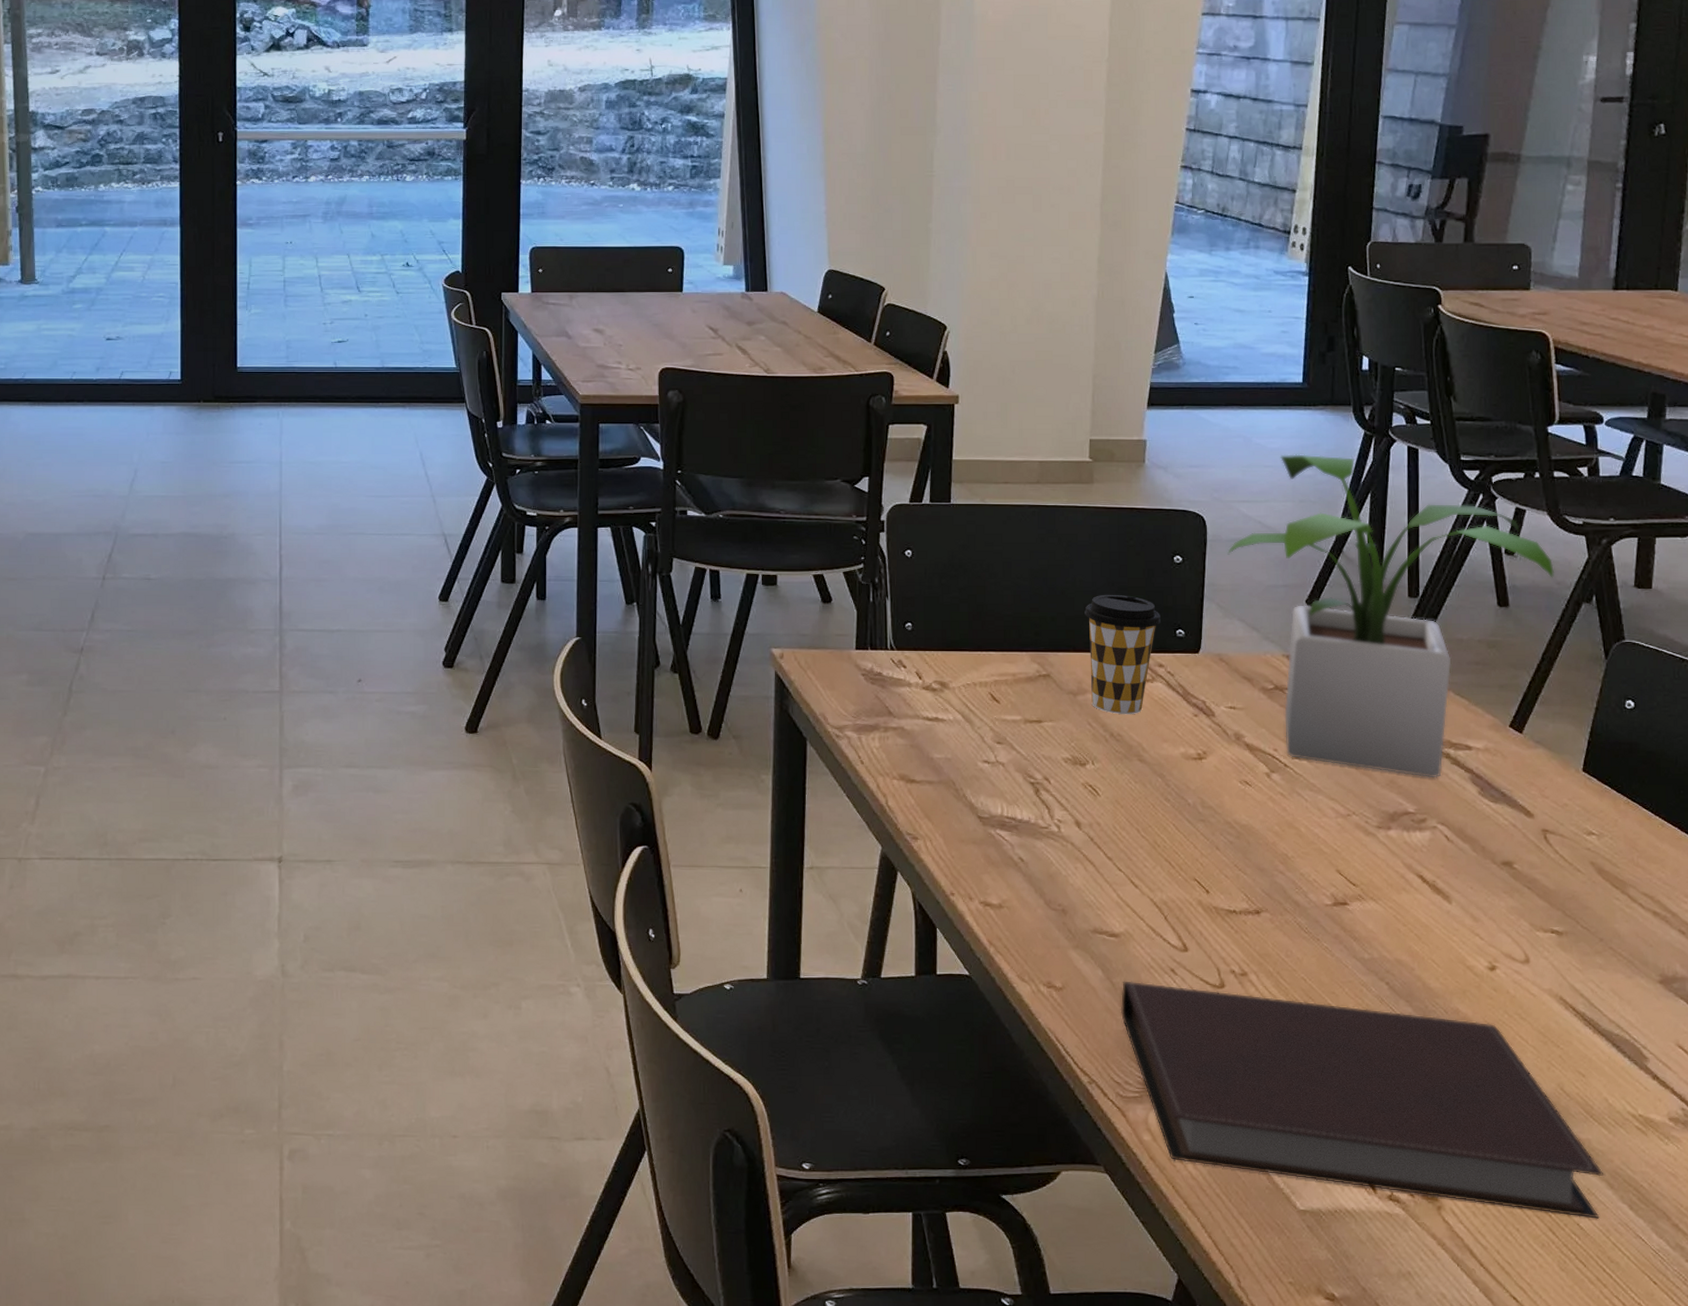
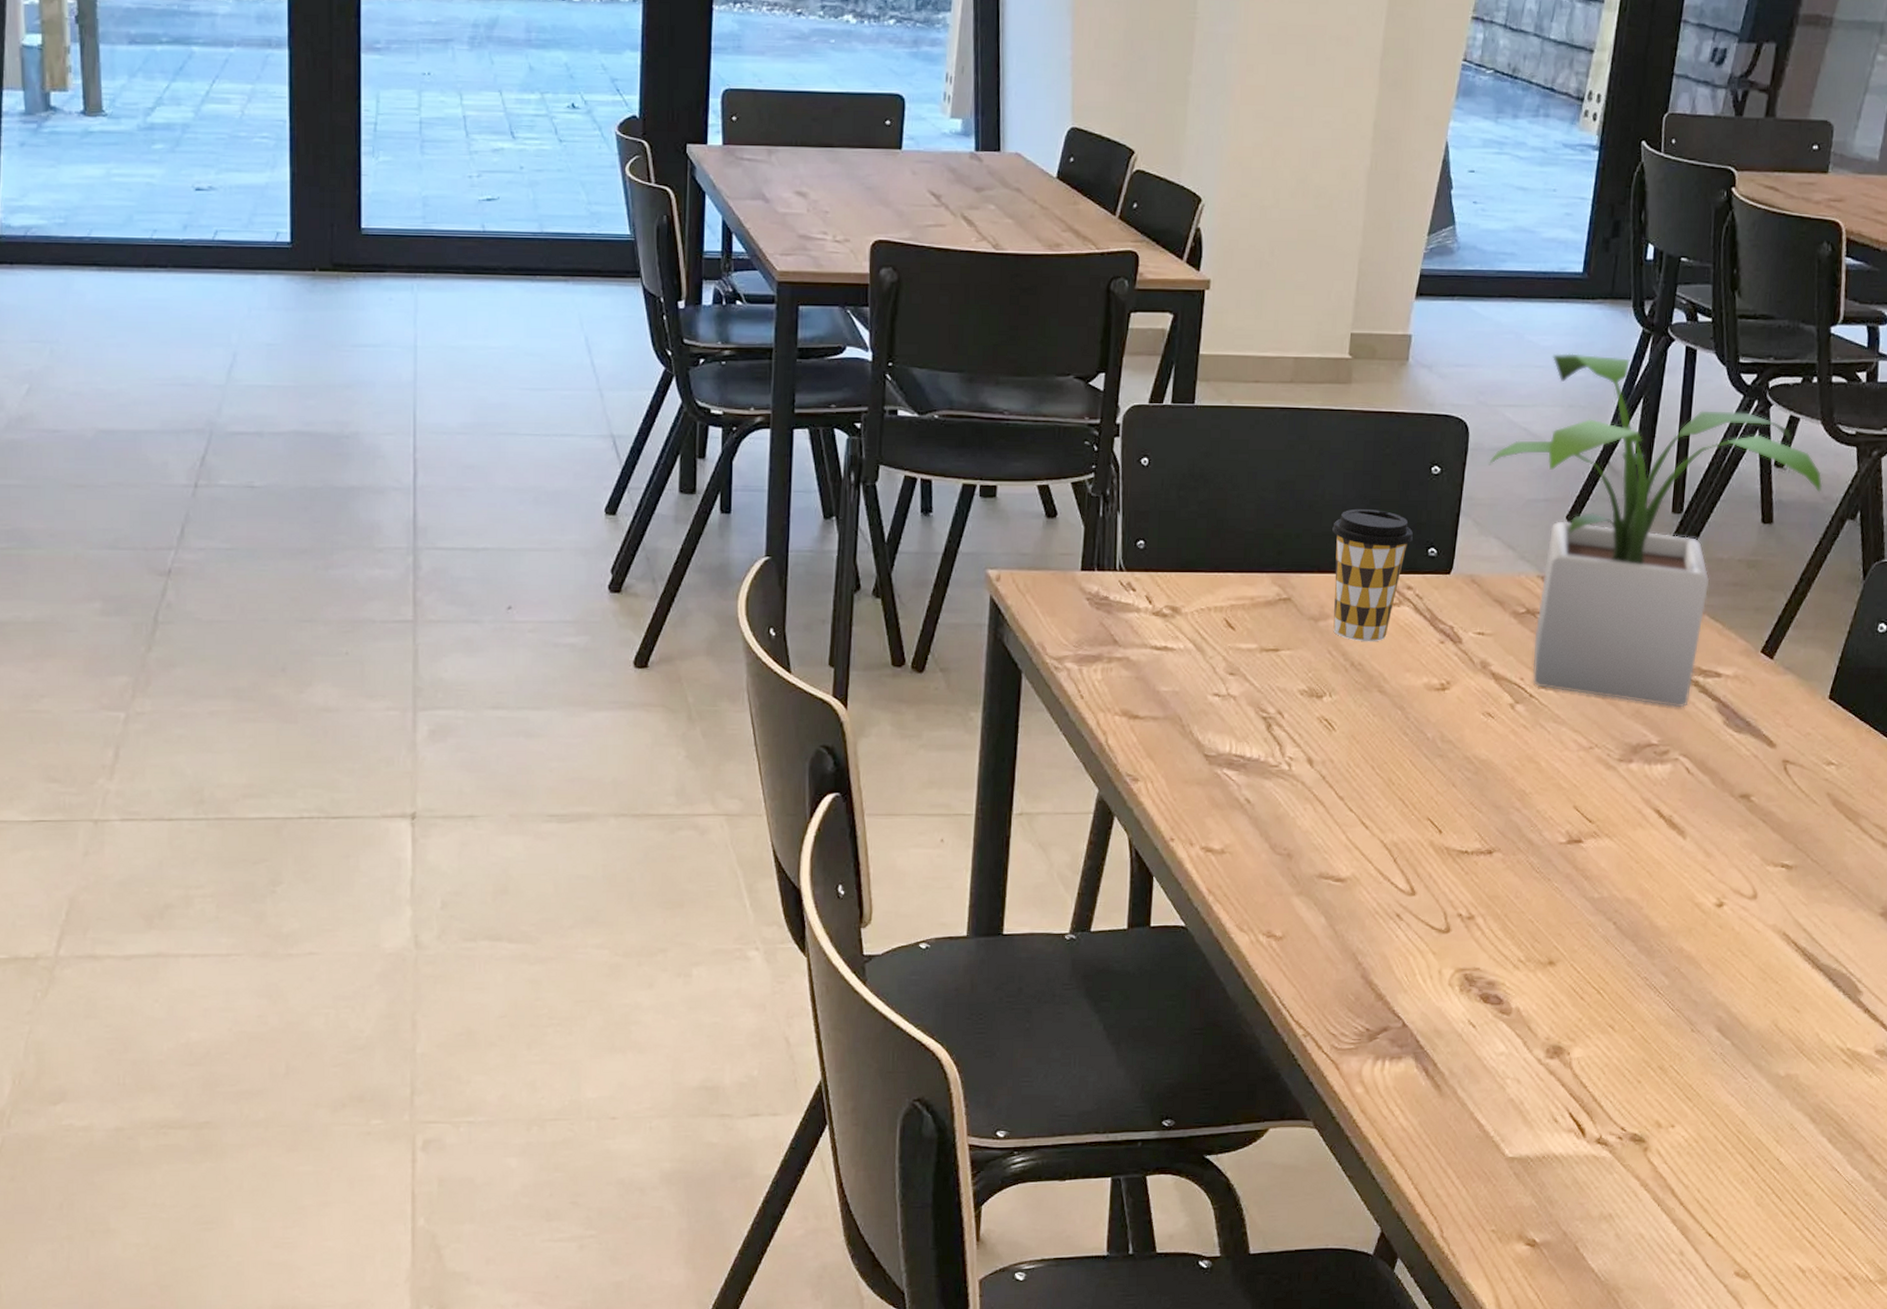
notebook: present [1120,981,1603,1219] -> none [1341,928,1807,1153]

